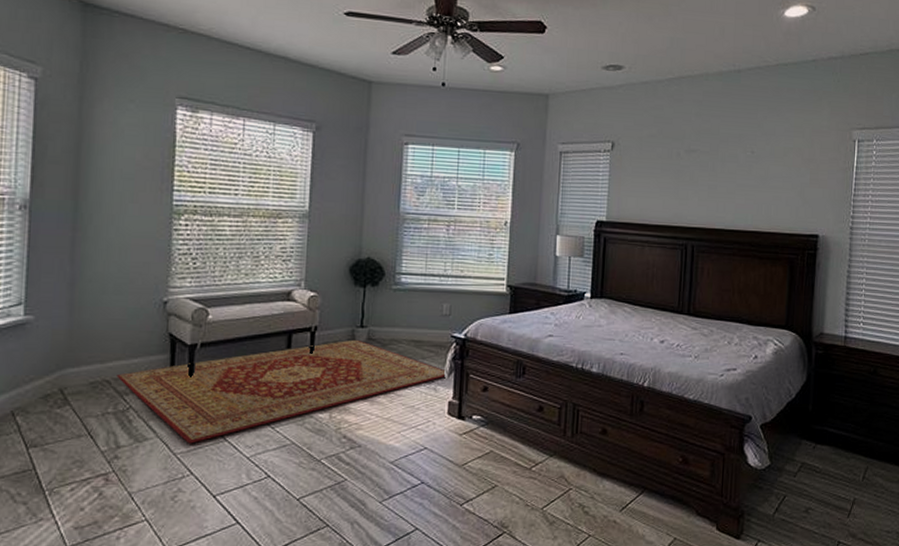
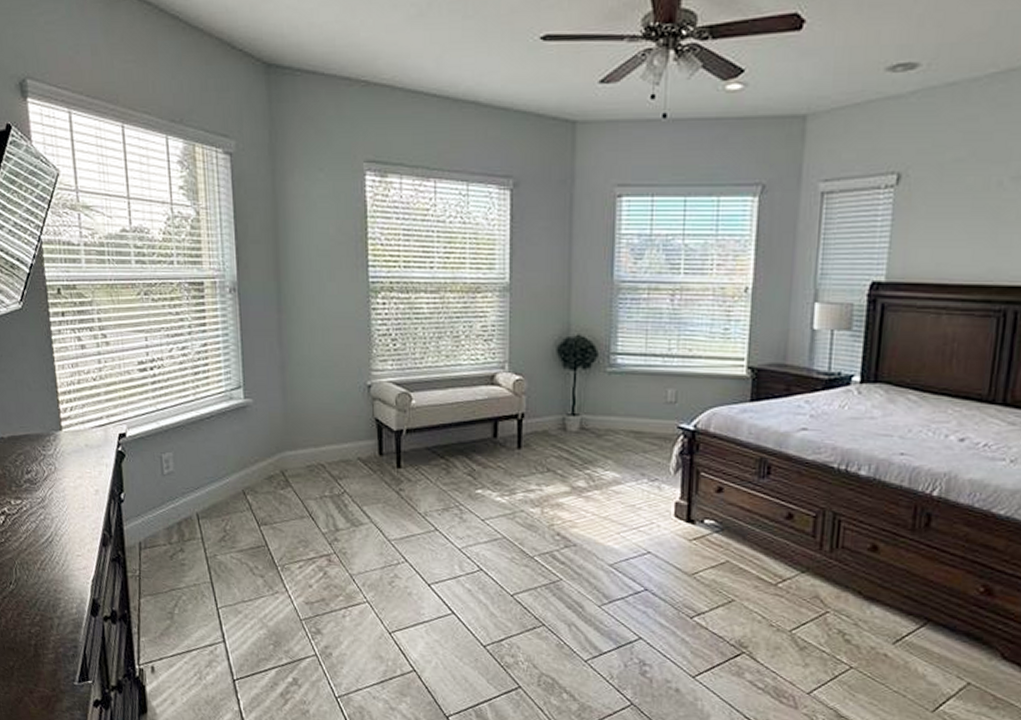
rug: present [116,339,446,444] -> none [330,428,671,532]

